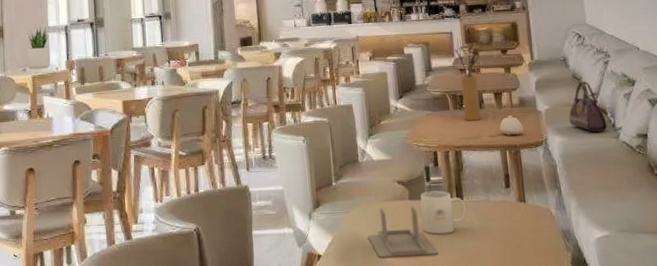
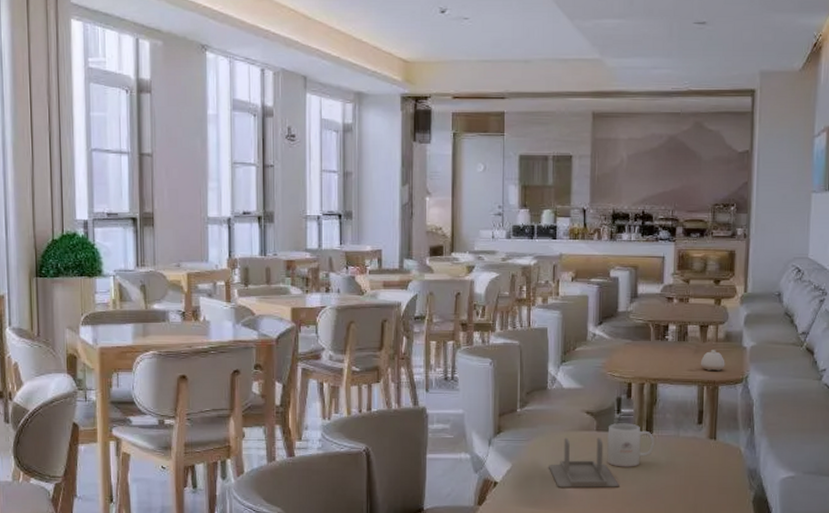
planter: present [27,26,50,70] -> none [182,217,209,266]
vase: present [455,34,483,121] -> none [665,260,697,353]
handbag: present [569,81,608,133] -> none [774,319,812,373]

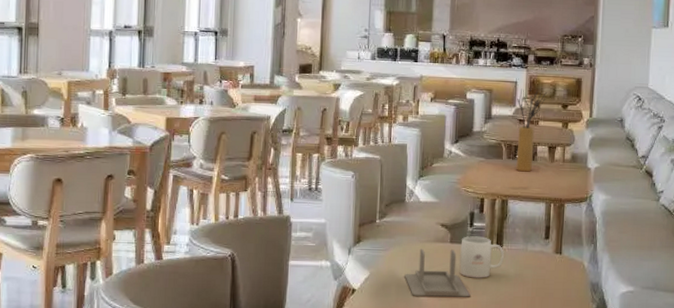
vase: none [665,260,697,353] -> present [516,85,547,172]
sugar bowl: present [700,350,725,372] -> none [548,170,571,190]

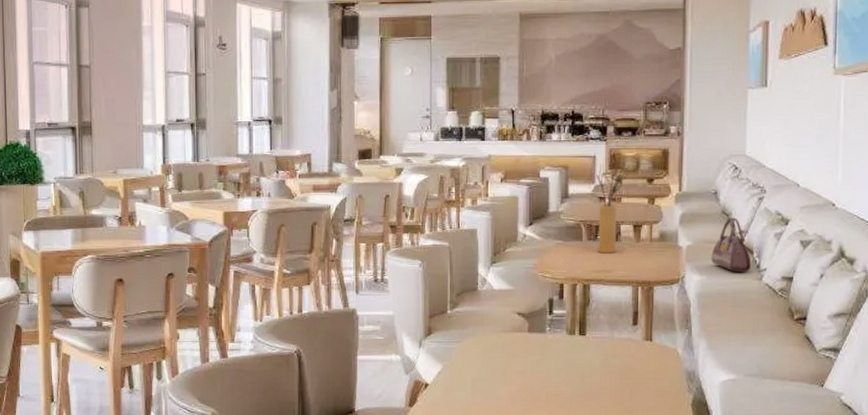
napkin holder: present [404,248,471,297] -> none [480,339,553,390]
mug: present [459,236,504,278] -> none [539,324,588,369]
handbag: none [616,143,651,194] -> present [711,217,752,273]

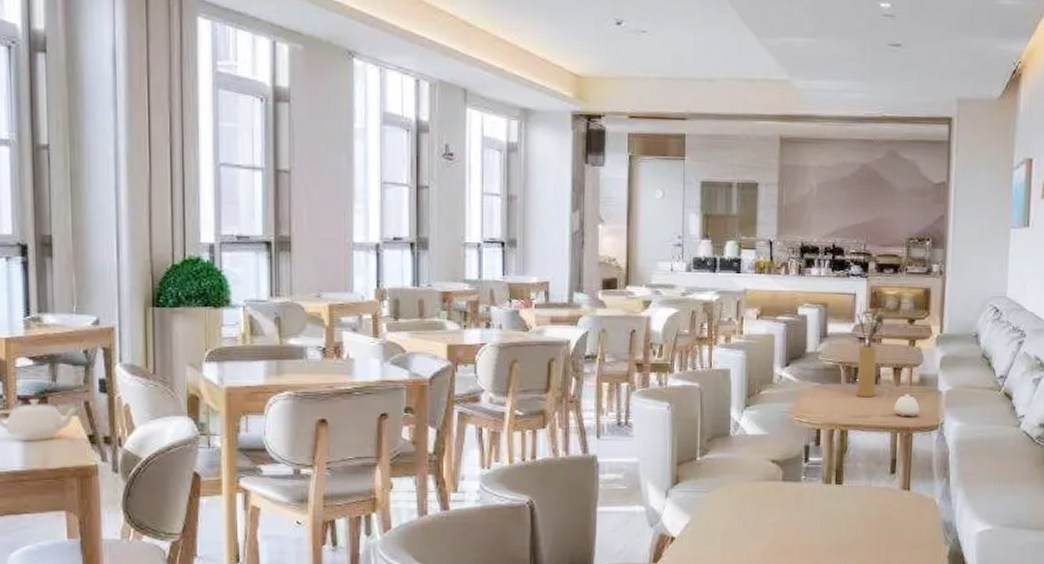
sugar bowl: none [634,250,660,272] -> present [893,394,920,417]
handbag: present [711,217,752,273] -> none [970,361,1010,419]

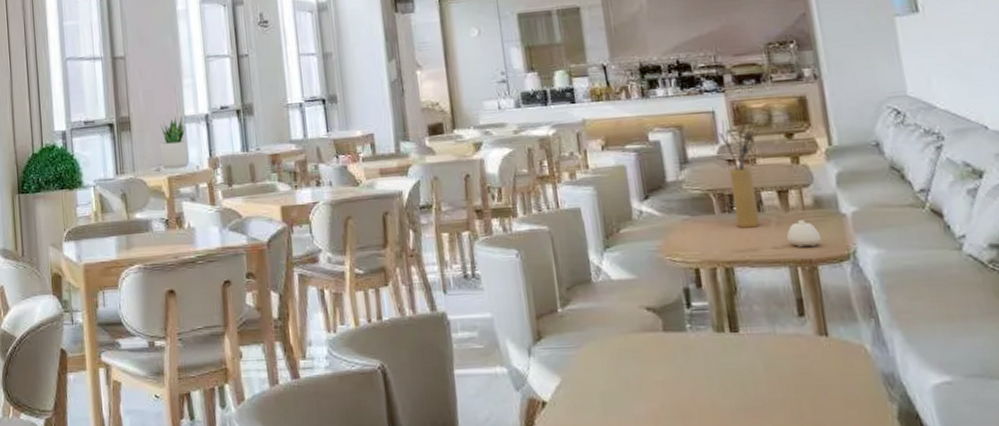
planter: none [323,242,354,297] -> present [160,116,188,170]

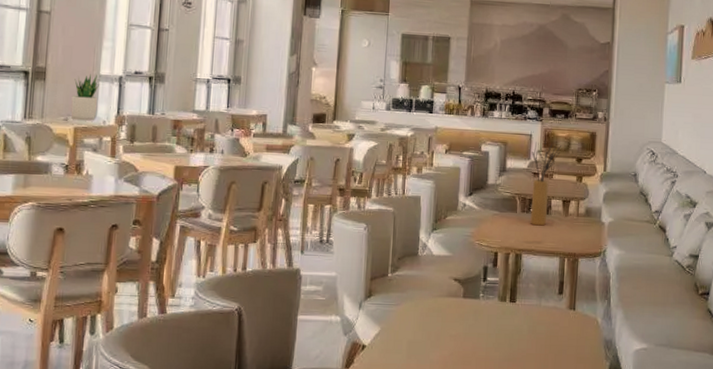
sugar bowl: present [786,220,822,248] -> none [562,224,585,245]

